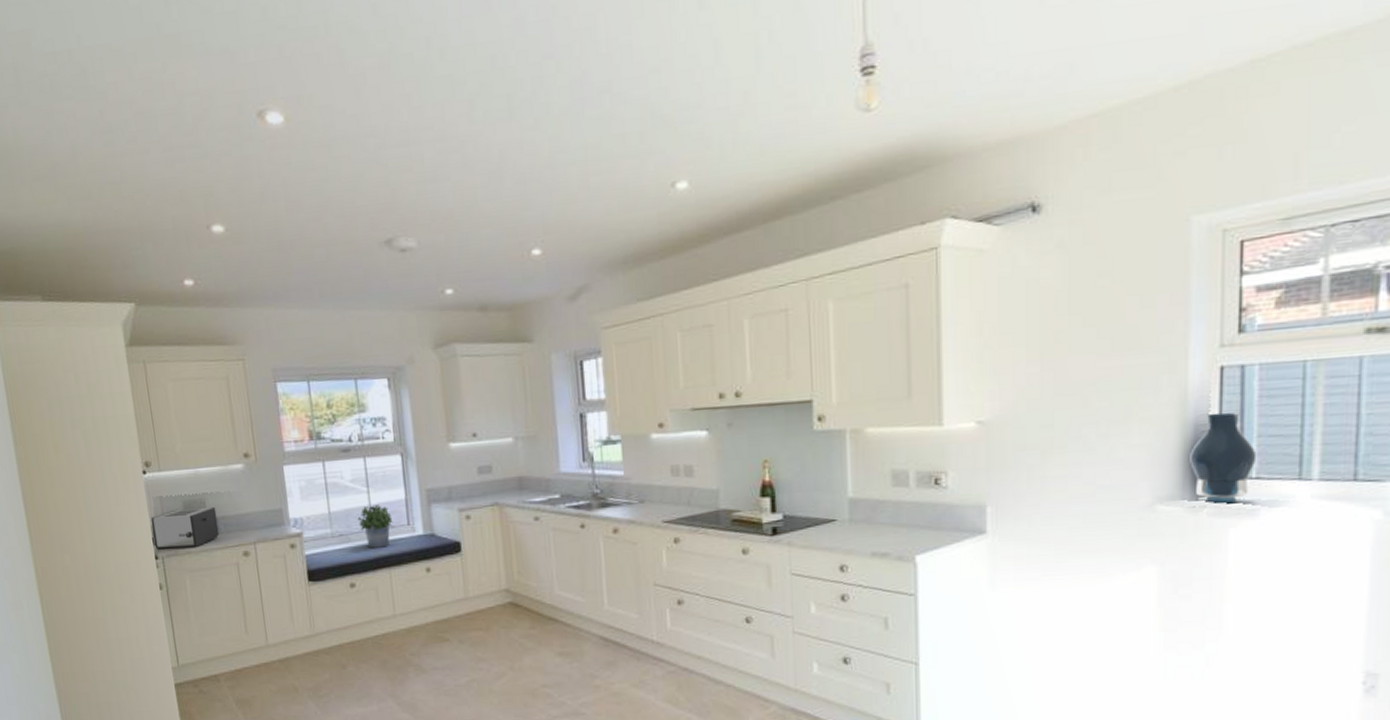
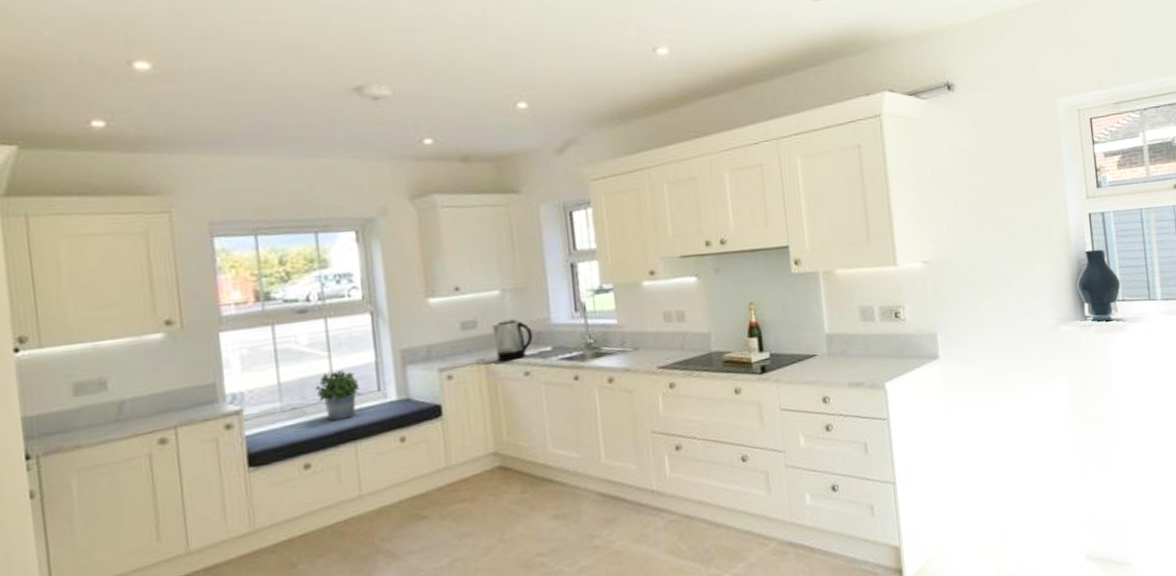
toaster: present [150,506,220,551] -> none [22,386,126,448]
kettle: none [506,465,543,506] -> present [492,318,533,362]

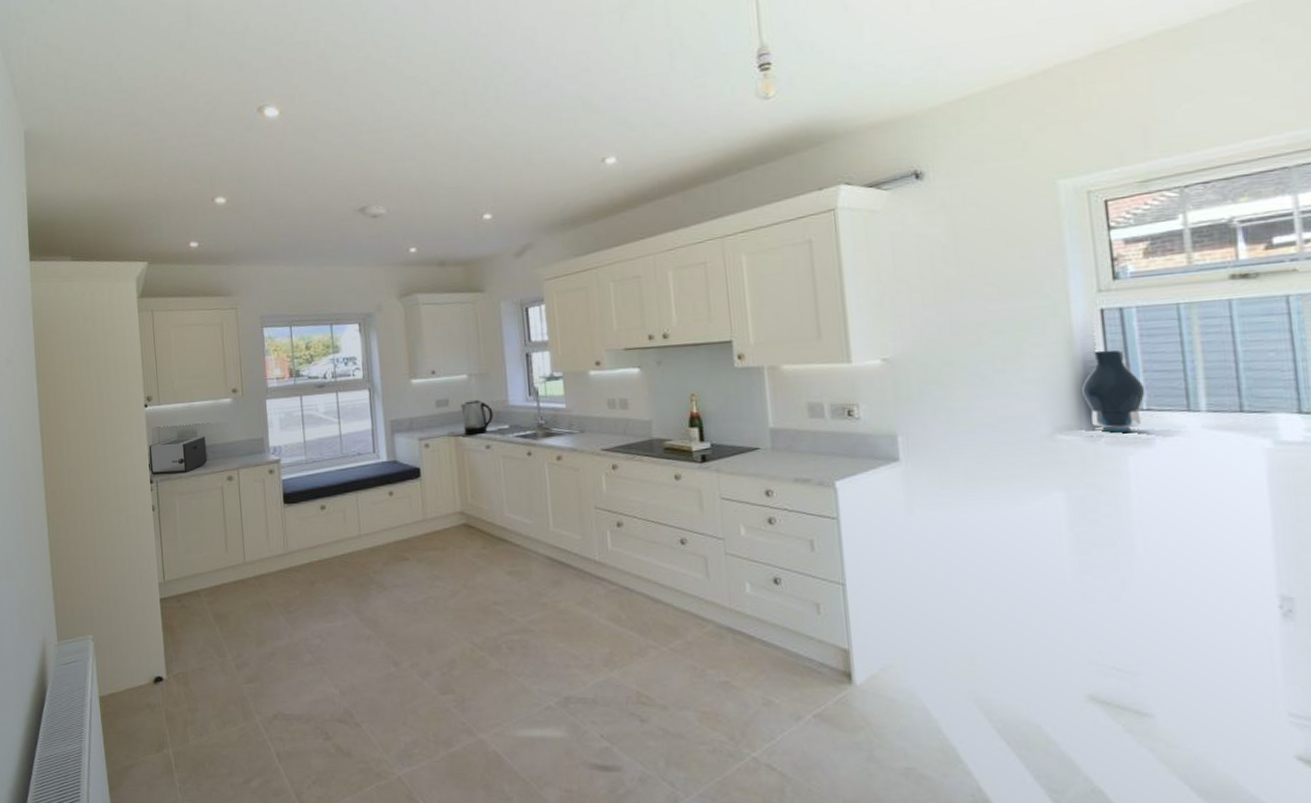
toaster: none [22,386,126,448] -> present [148,436,208,476]
potted plant: present [315,370,360,421] -> none [329,434,360,474]

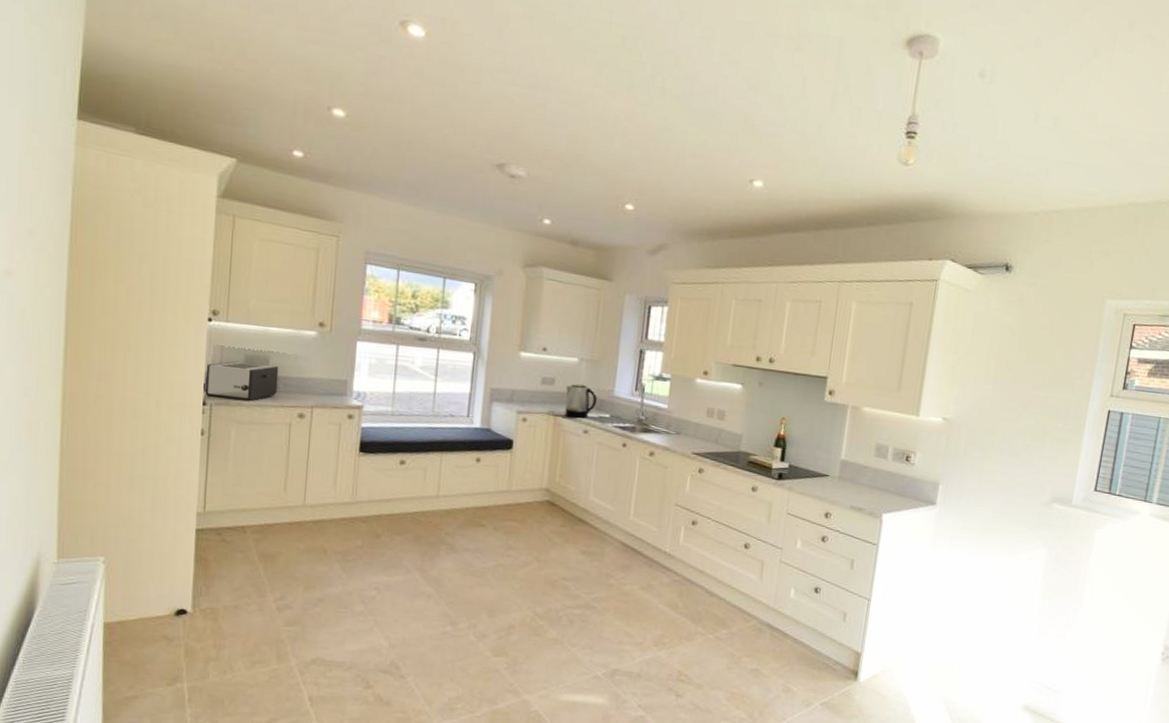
vase: present [1082,350,1146,434] -> none [1079,443,1122,511]

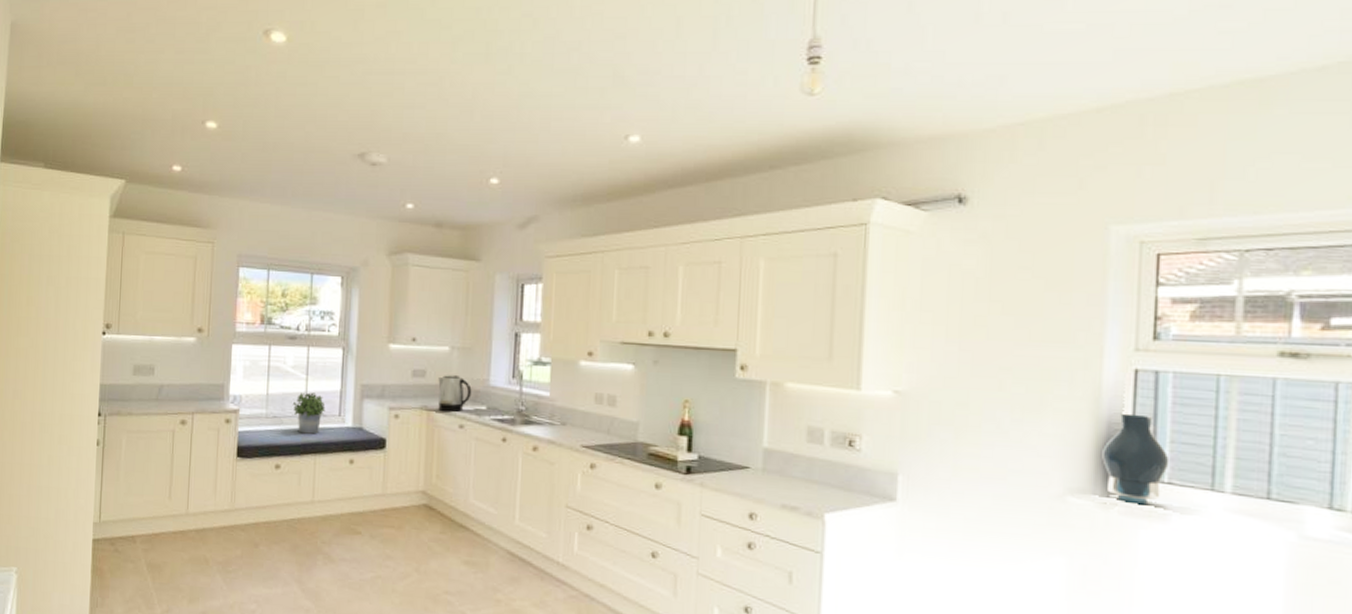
toaster: present [205,361,279,402] -> none [100,371,163,411]
potted plant: none [420,393,454,433] -> present [292,392,326,434]
vase: none [1079,443,1122,511] -> present [1102,413,1170,506]

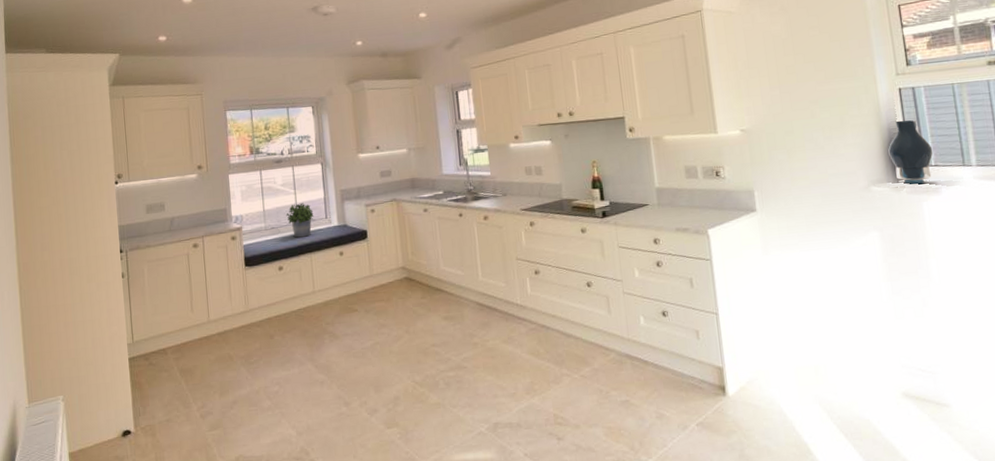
kettle: present [438,374,472,413] -> none [402,170,430,201]

